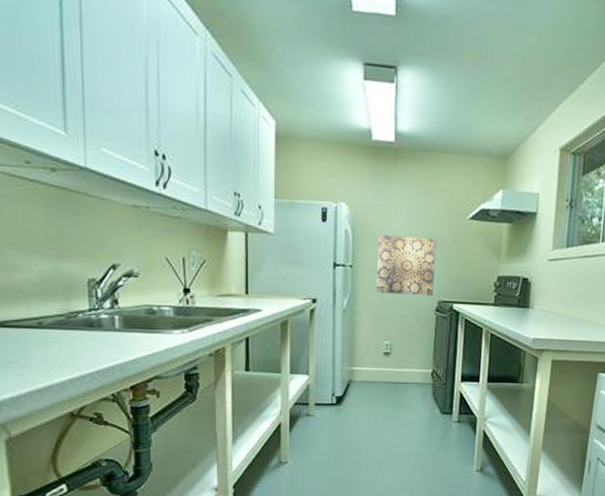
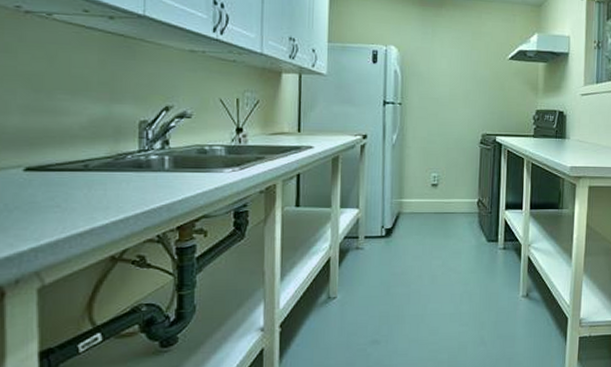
wall art: present [376,235,436,296] -> none [424,75,479,130]

